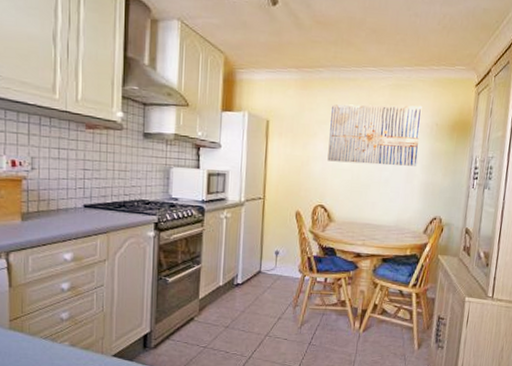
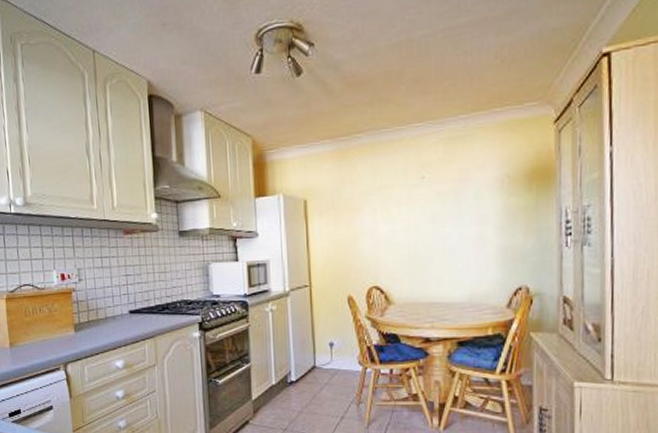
wall art: present [327,104,422,166] -> none [375,156,488,236]

